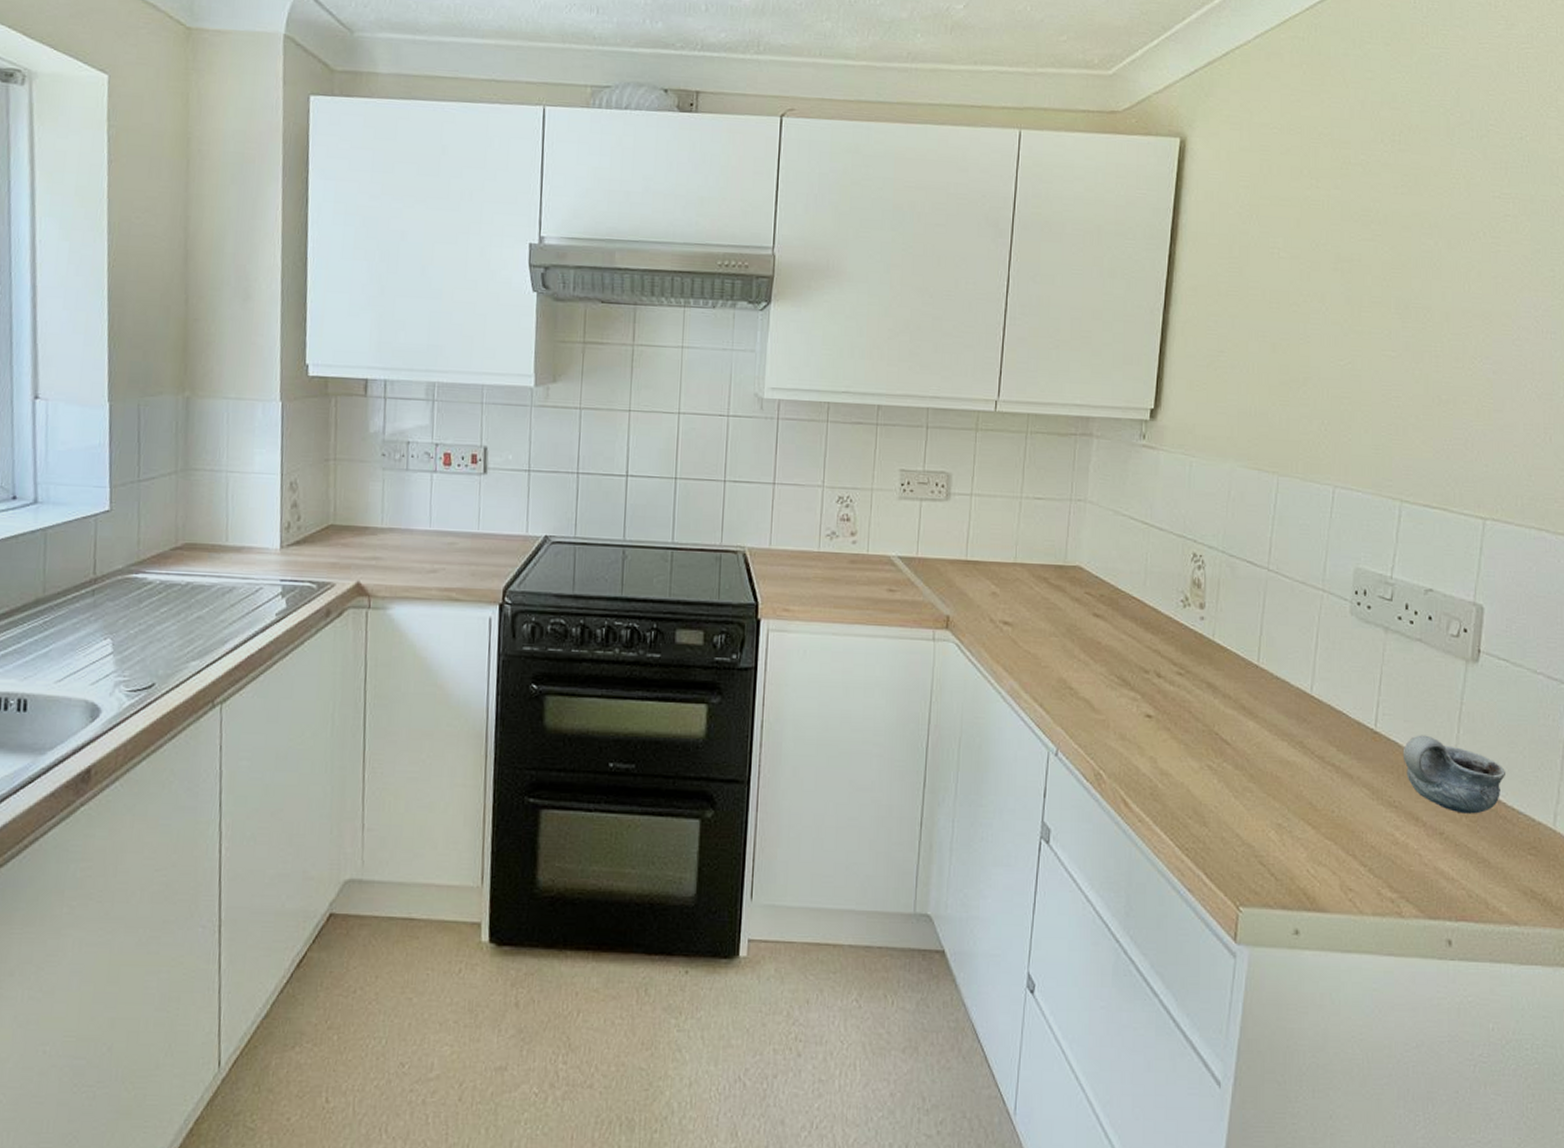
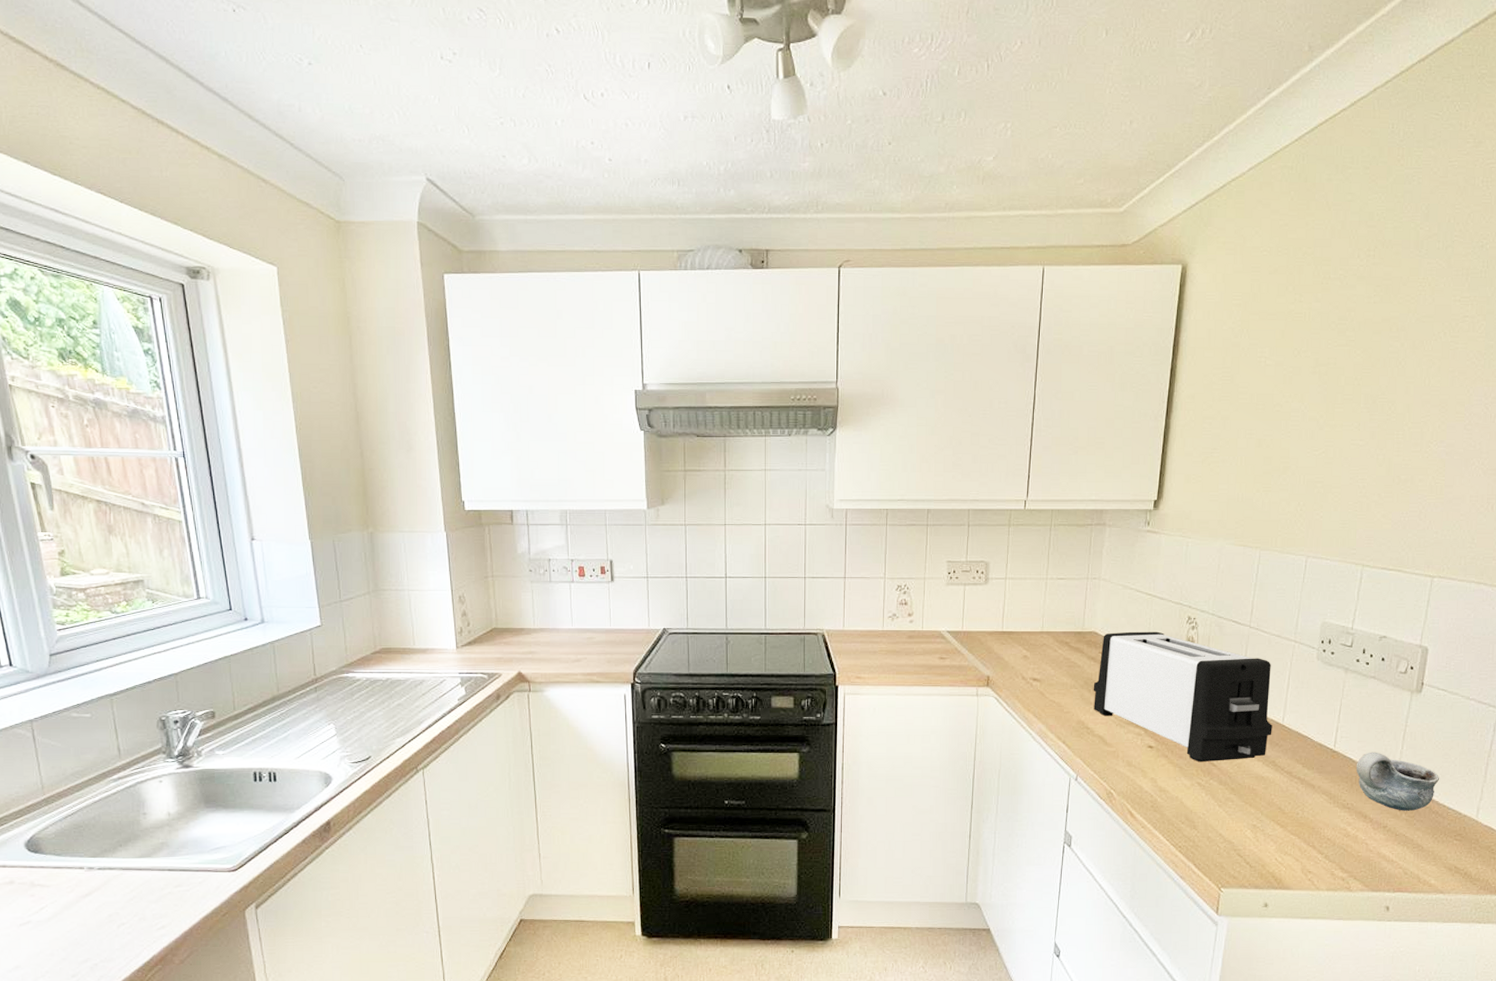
toaster: none [1077,568,1299,739] -> present [1093,631,1272,763]

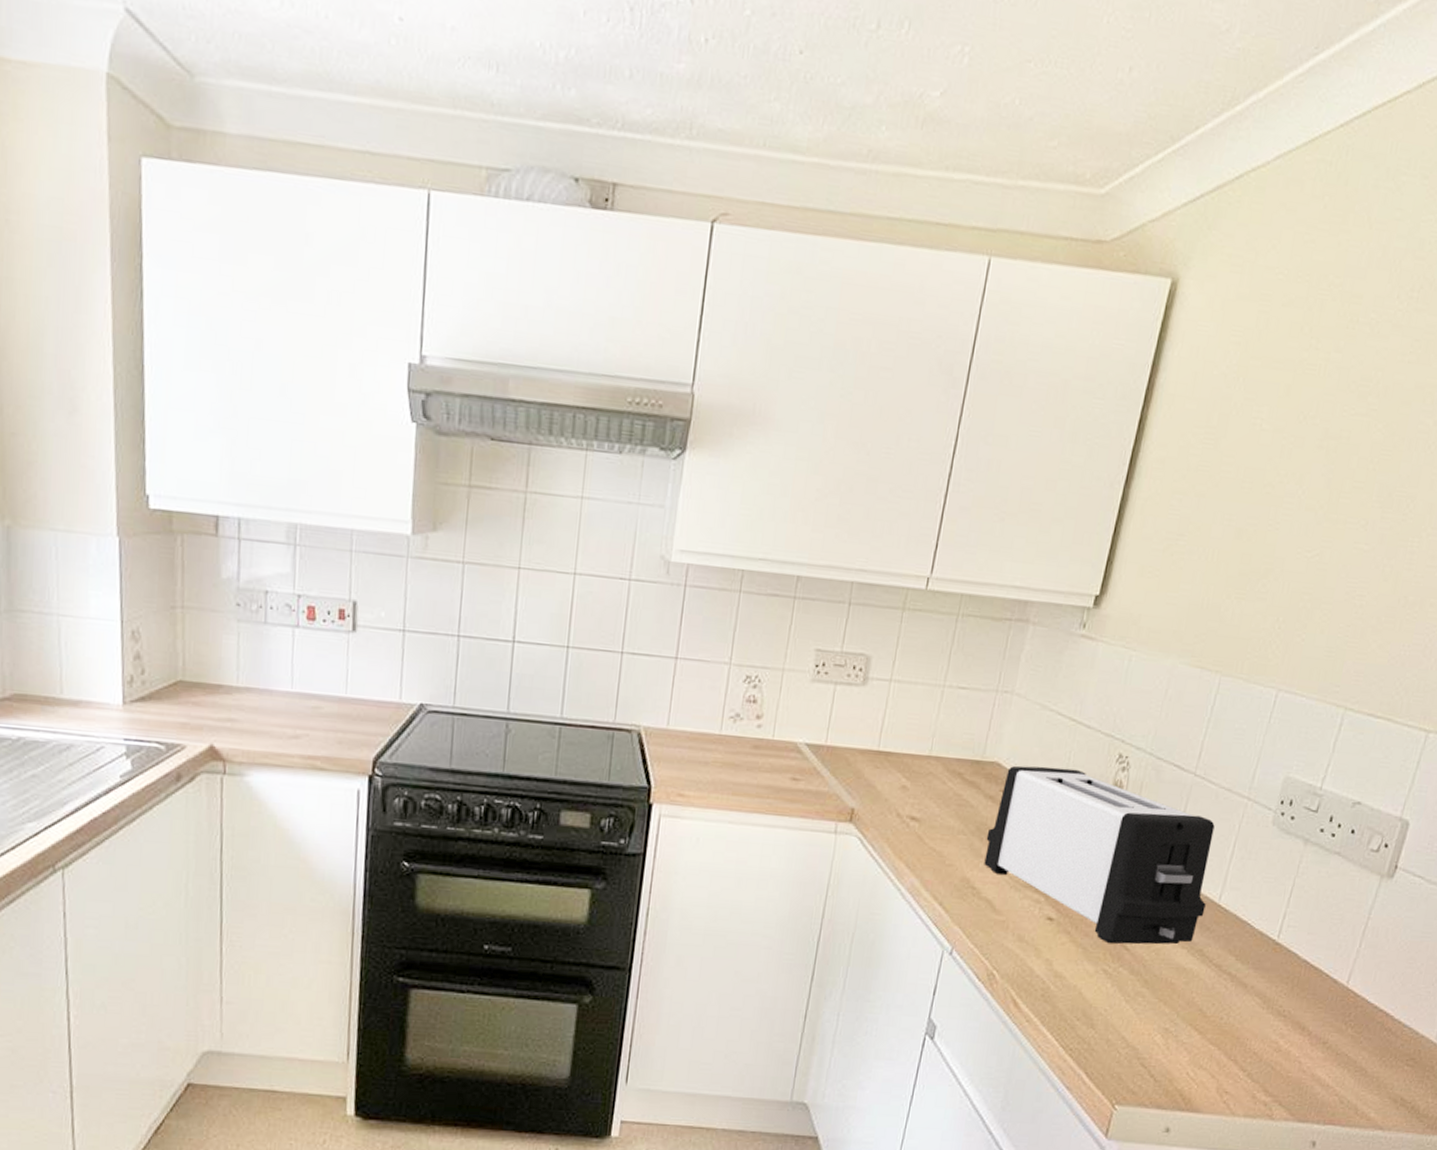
mug: present [1356,752,1440,811] -> none [1300,947,1400,1026]

